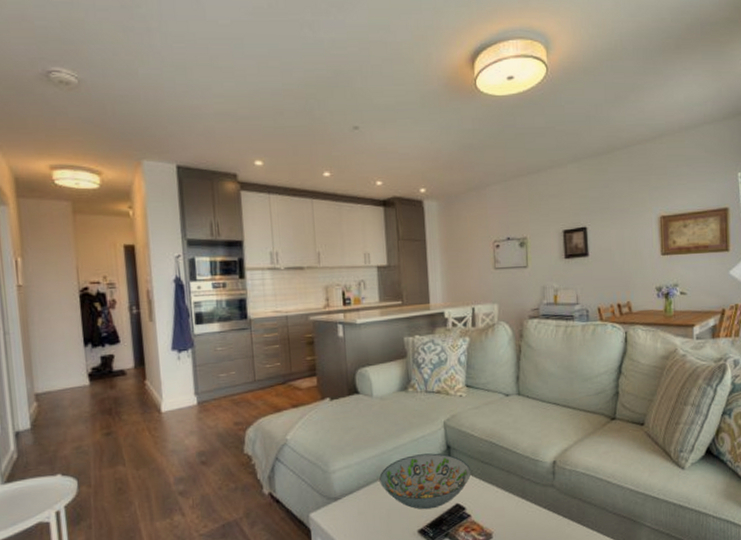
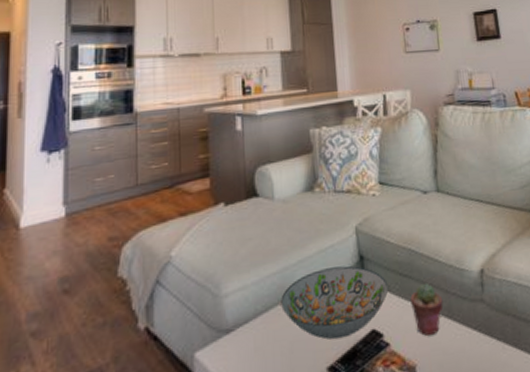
potted succulent: none [490,469,518,511] -> present [410,282,443,336]

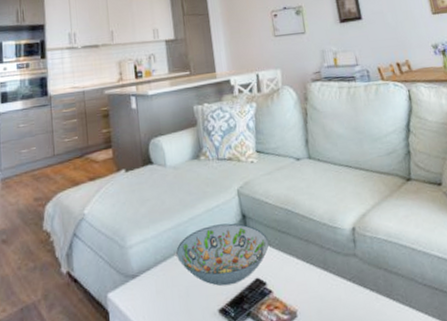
potted succulent: present [410,282,443,336] -> none [289,238,319,286]

